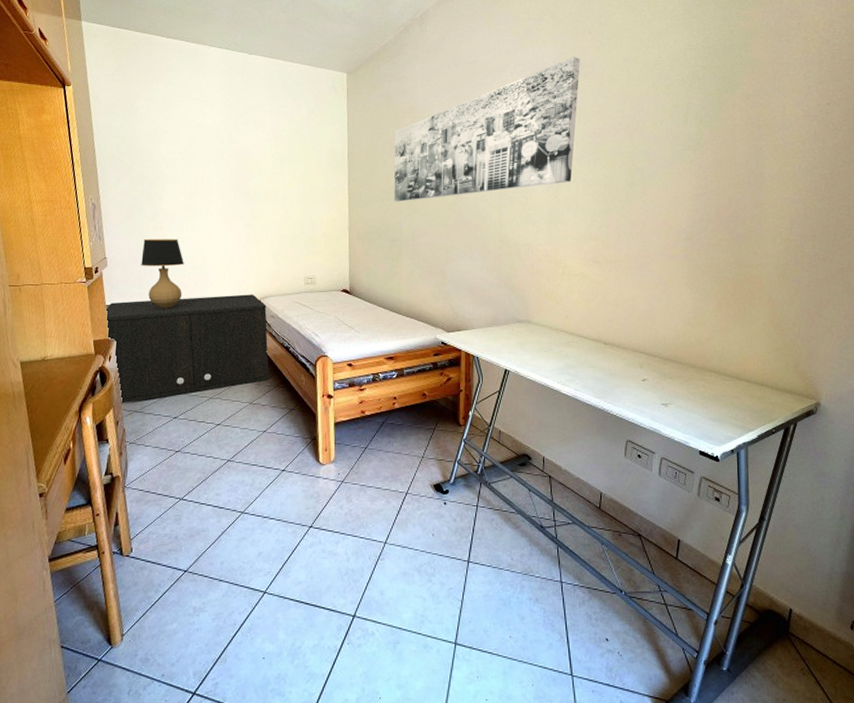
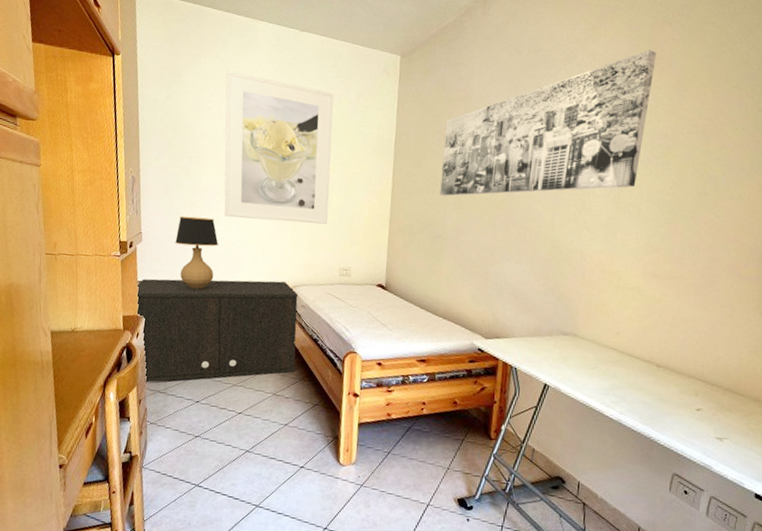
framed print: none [178,96,290,237] -> present [224,71,334,224]

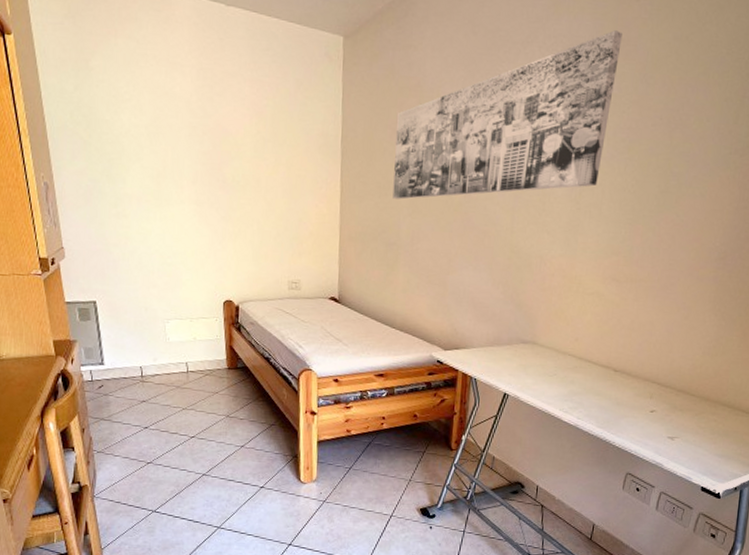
storage cabinet: present [135,278,299,383] -> none [63,297,248,411]
table lamp: present [175,216,221,290] -> none [103,227,160,309]
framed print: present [224,71,334,224] -> none [142,54,273,233]

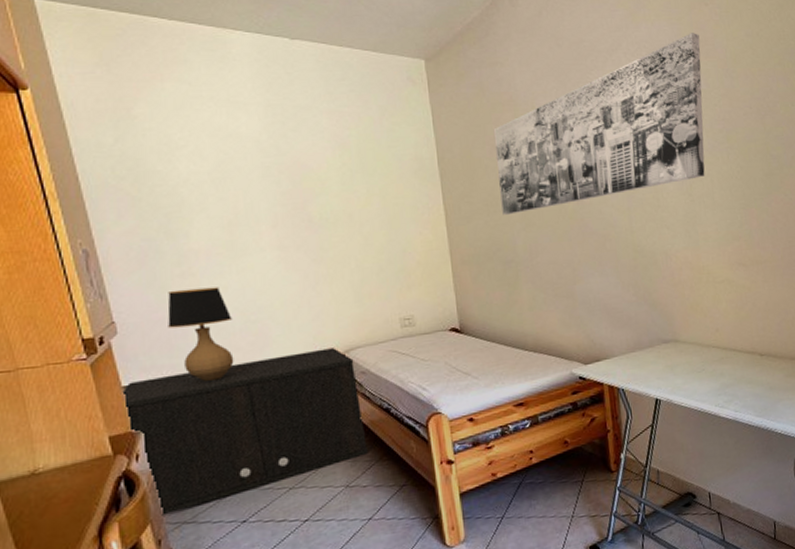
storage cabinet: none [63,297,248,411] -> present [120,348,368,516]
table lamp: none [103,227,160,309] -> present [167,287,247,381]

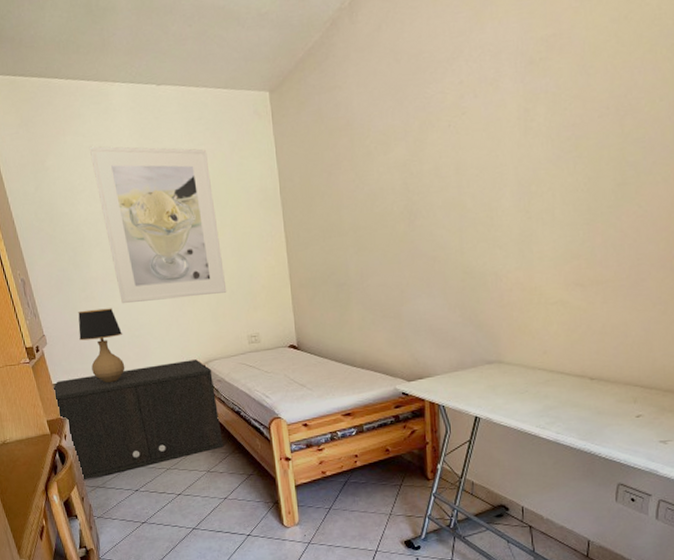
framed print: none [196,96,374,282] -> present [89,146,227,304]
wall art: present [493,33,705,215] -> none [330,26,554,240]

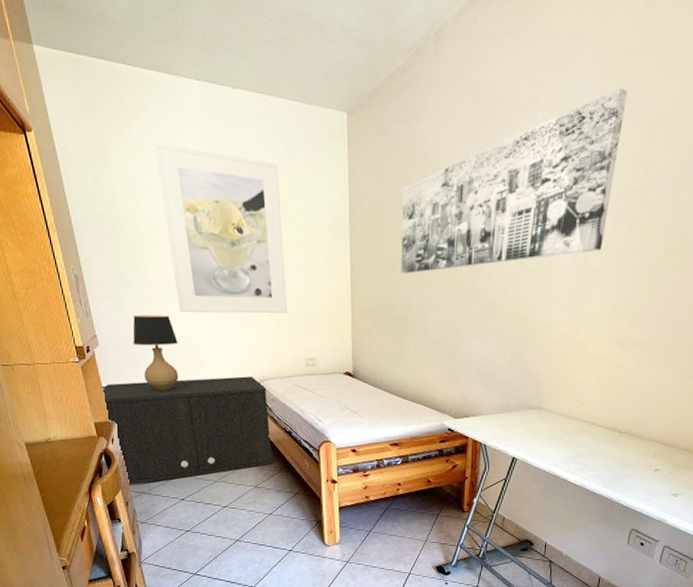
wall art: none [330,26,554,240] -> present [401,88,627,274]

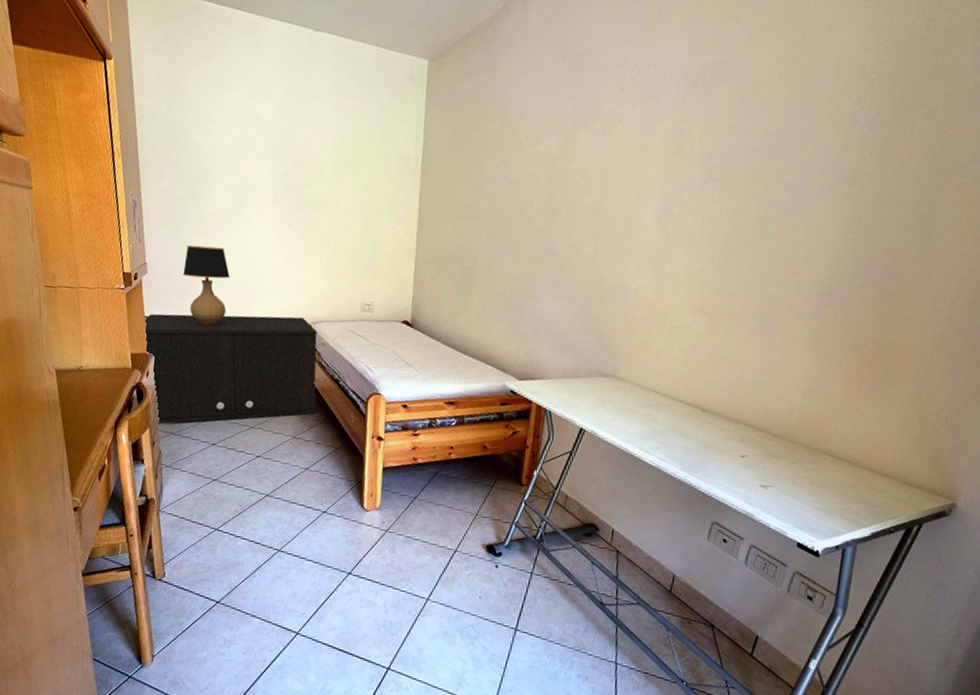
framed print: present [155,143,288,314] -> none [231,78,354,255]
wall art: present [401,88,627,274] -> none [471,52,721,224]

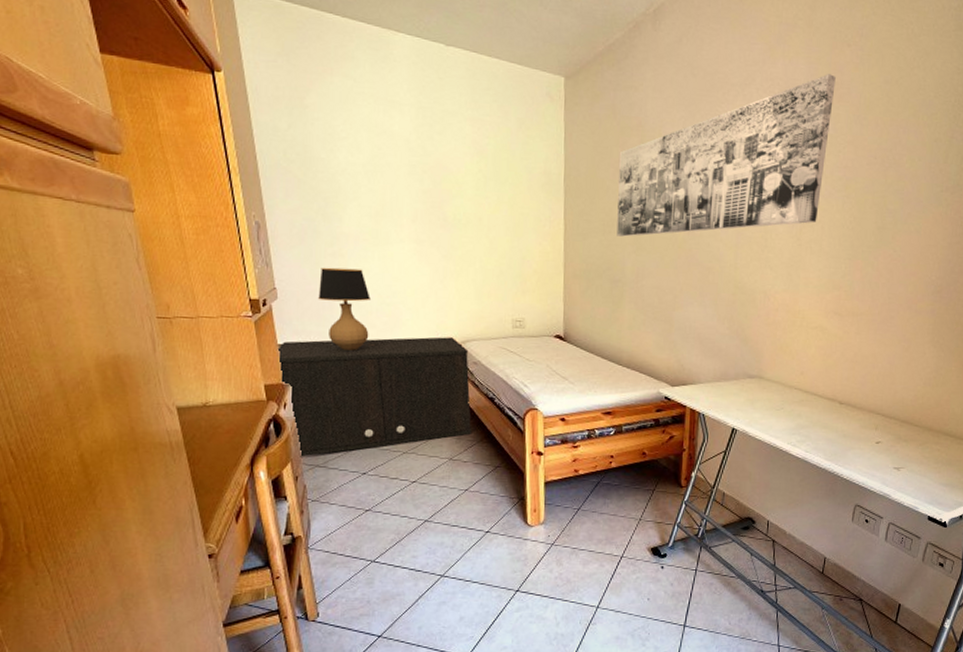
wall art: none [471,52,721,224] -> present [617,74,836,237]

